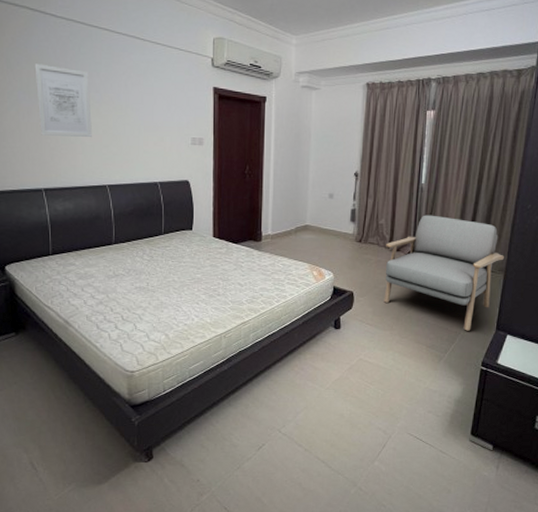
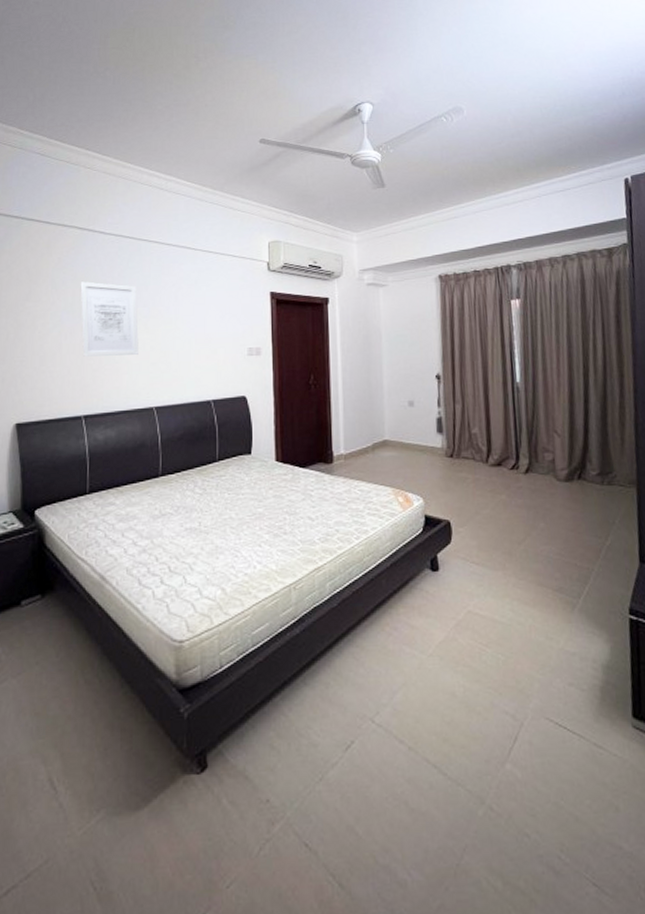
armchair: present [384,215,504,331] -> none [483,419,633,566]

